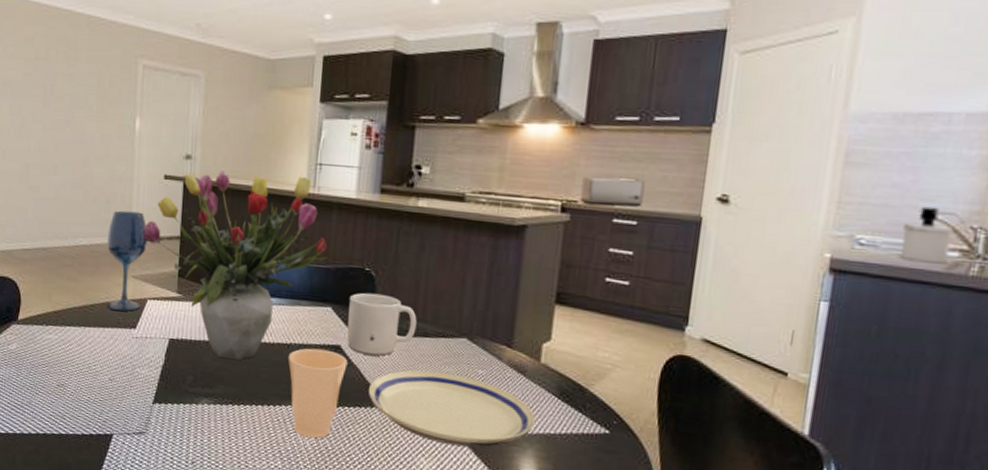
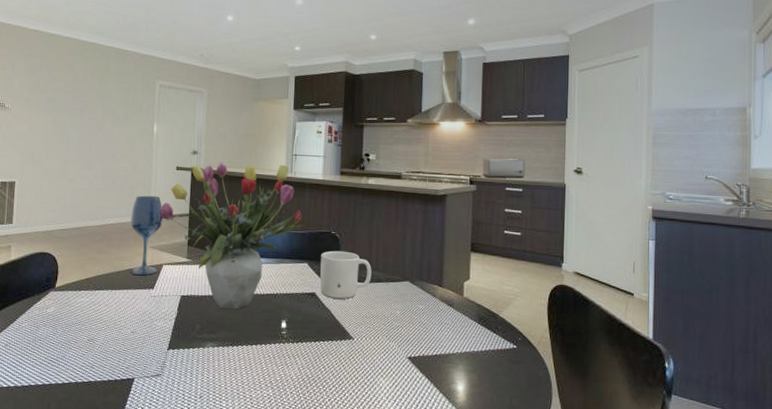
cup: present [287,348,348,439] -> none [275,296,321,369]
plate: present [368,370,537,448] -> none [337,308,464,367]
soap dispenser: present [899,206,966,264] -> none [694,171,733,210]

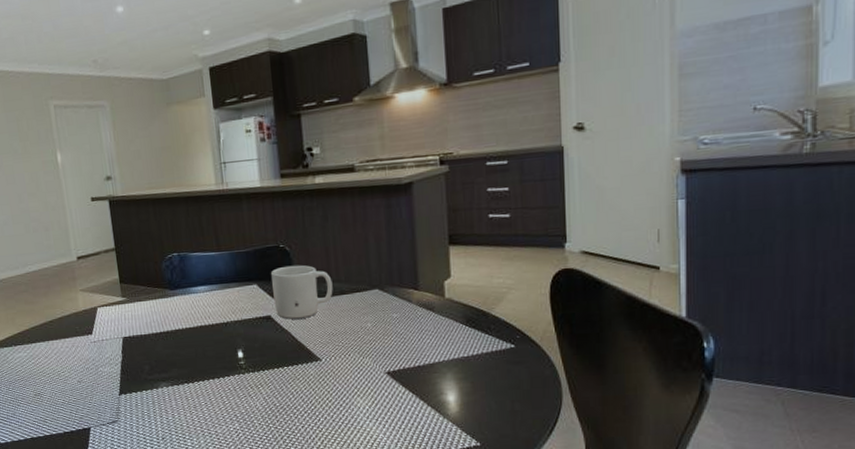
wineglass: present [130,195,163,276] -> none [51,233,93,323]
flower arrangement: present [158,162,303,310] -> none [81,176,246,345]
toaster: present [482,158,524,179] -> none [454,124,508,154]

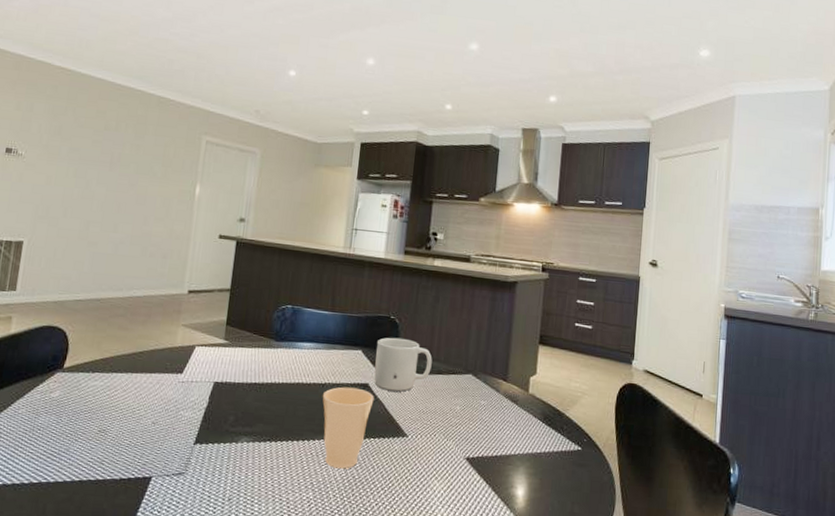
cup: none [227,321,280,399] -> present [322,386,374,469]

